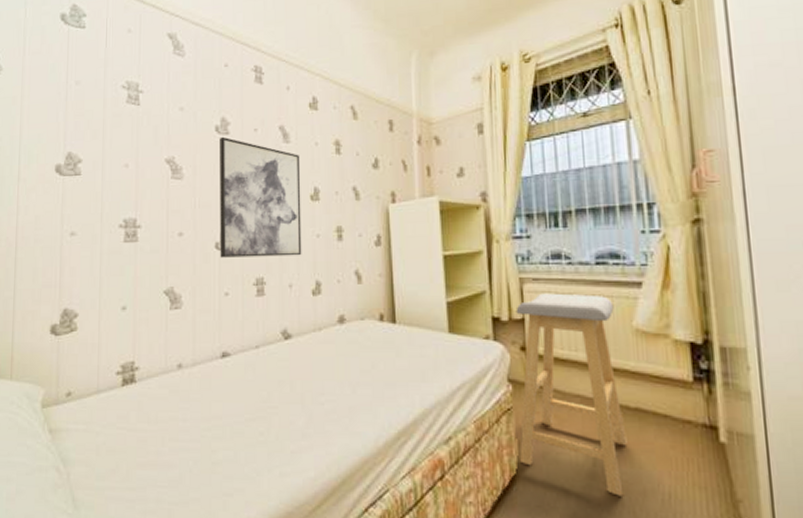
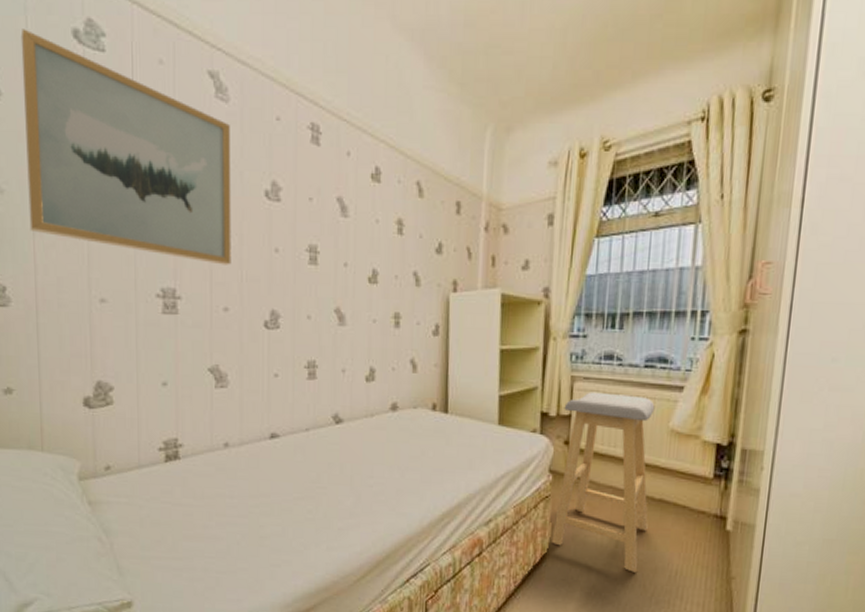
wall art: none [16,18,186,194] -> present [20,29,231,265]
wall art: present [220,136,302,258] -> none [269,203,359,341]

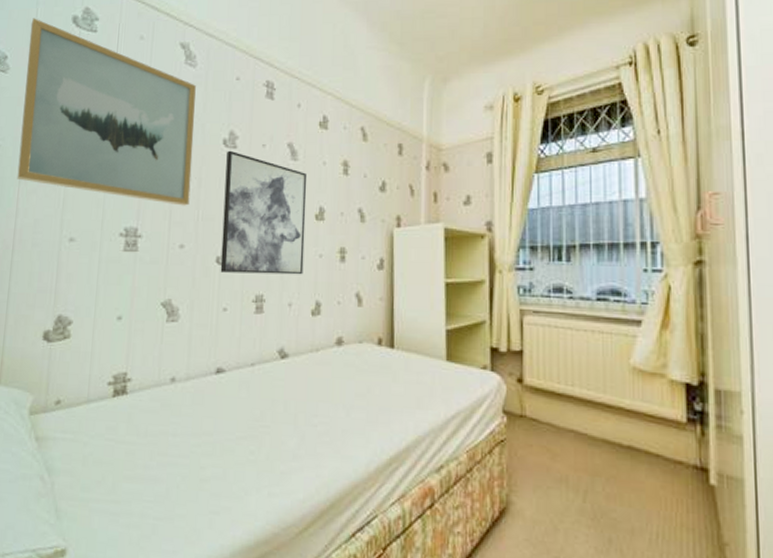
wall art: none [269,203,359,341] -> present [220,150,308,275]
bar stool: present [552,392,655,573] -> none [511,326,618,534]

